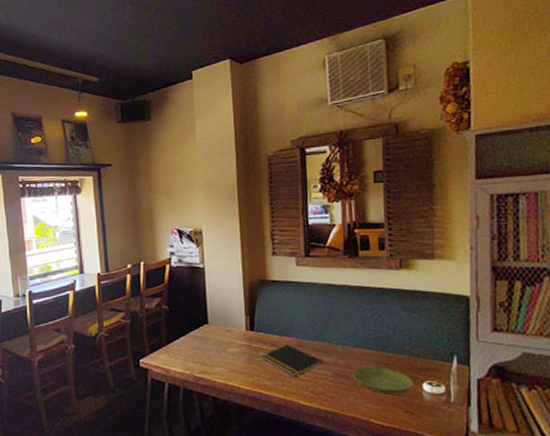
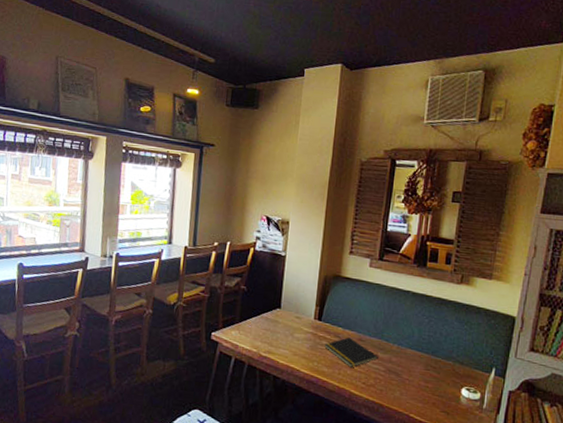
saucer: present [353,366,414,395] -> none [403,366,455,396]

